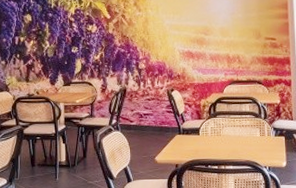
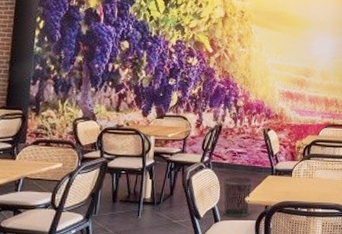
waste bin: none [132,137,162,177] -> present [222,176,254,218]

